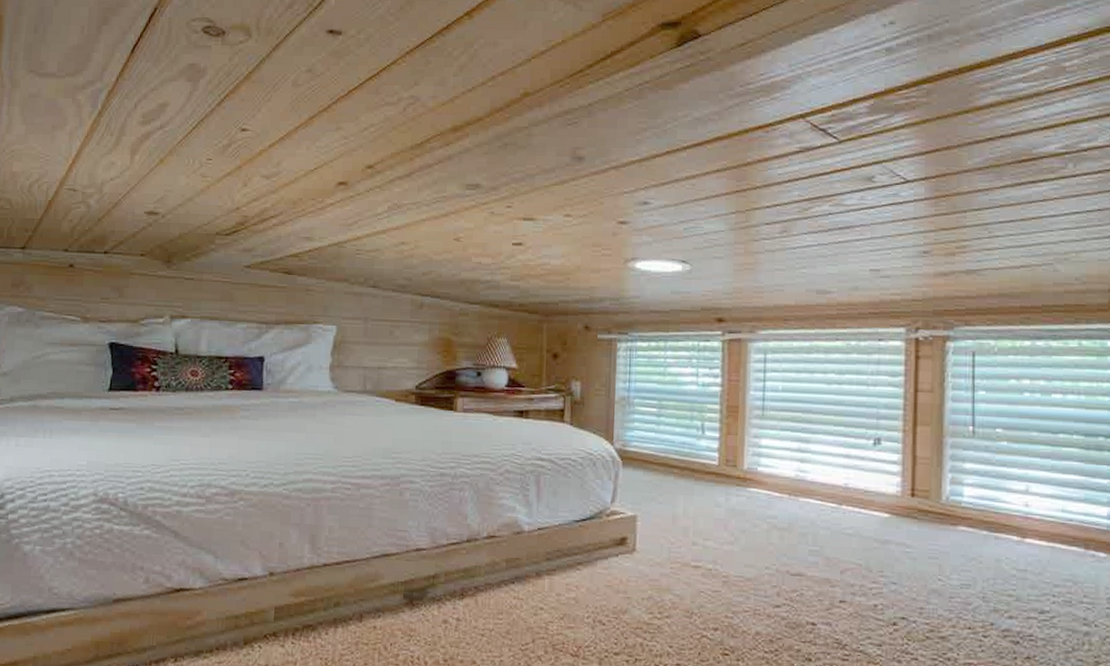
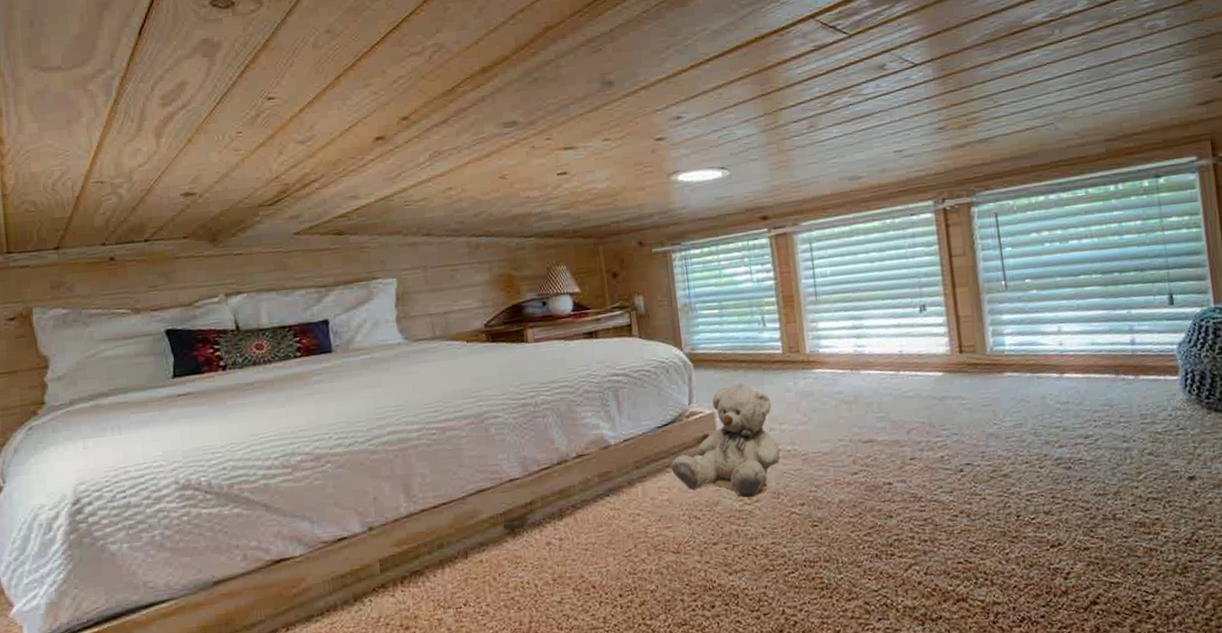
teddy bear: none [583,489,700,611] -> present [671,383,781,497]

